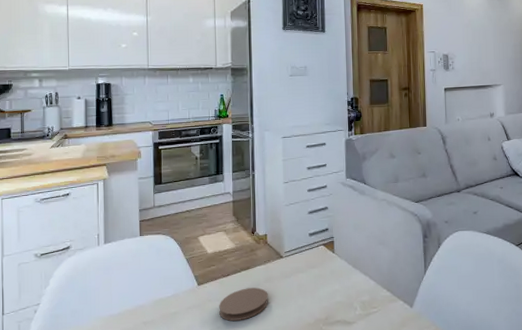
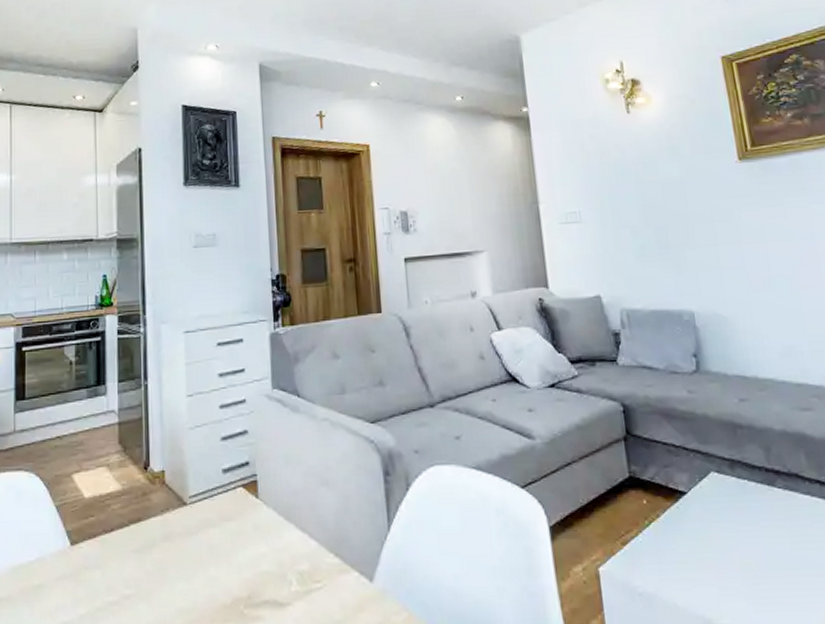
coaster: present [219,287,268,321] -> none [99,549,167,599]

